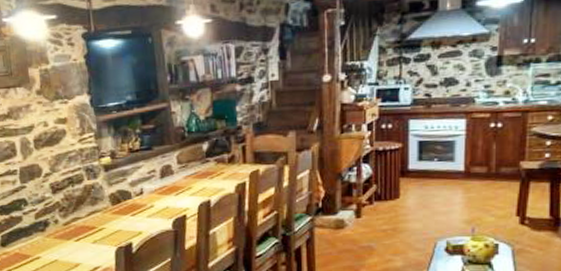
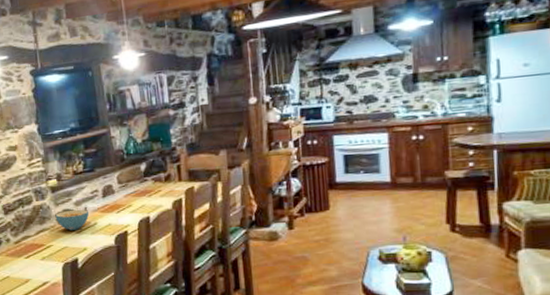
cereal bowl: none [108,190,146,213] -> present [55,209,89,231]

